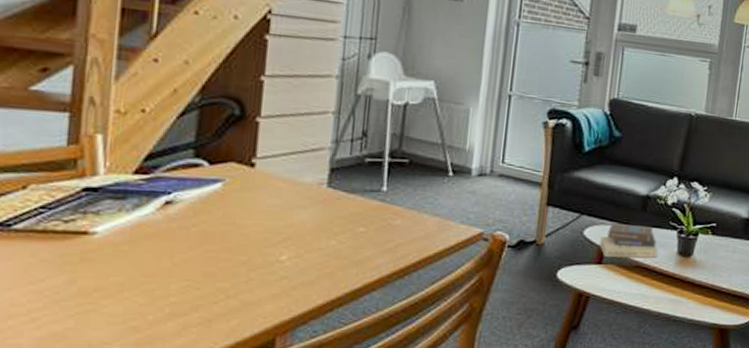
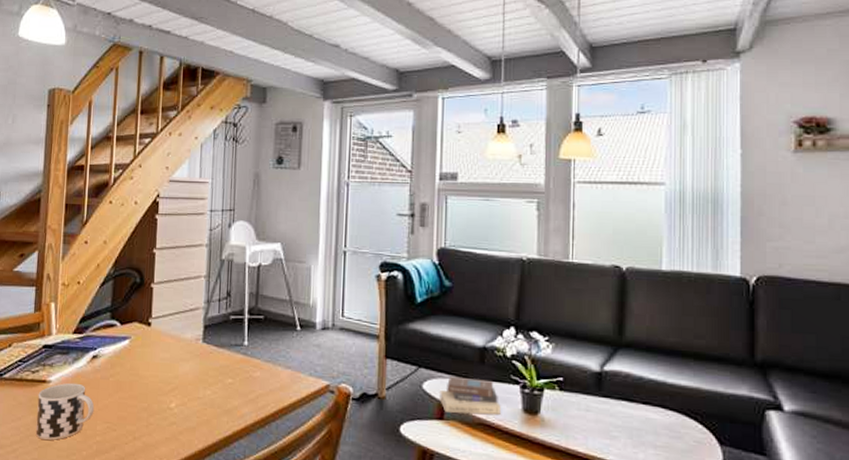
cup: none [70,234,168,305] -> present [35,382,95,441]

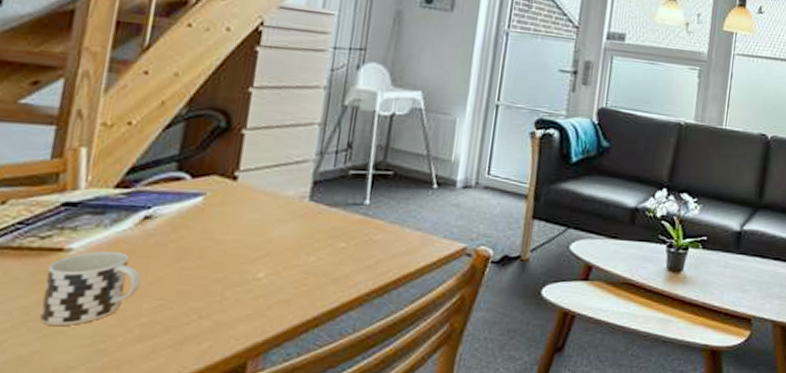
books: present [440,376,501,415] -> none [586,237,647,274]

